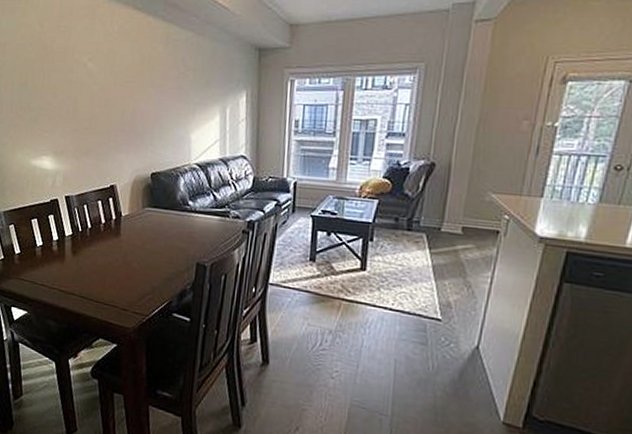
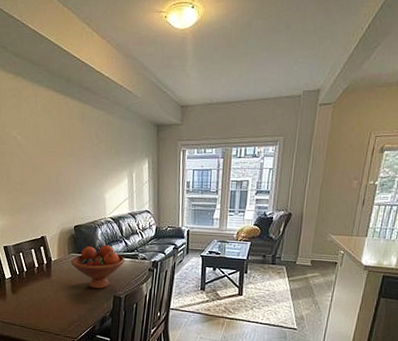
fruit bowl: none [144,197,213,254] -> present [70,244,125,289]

